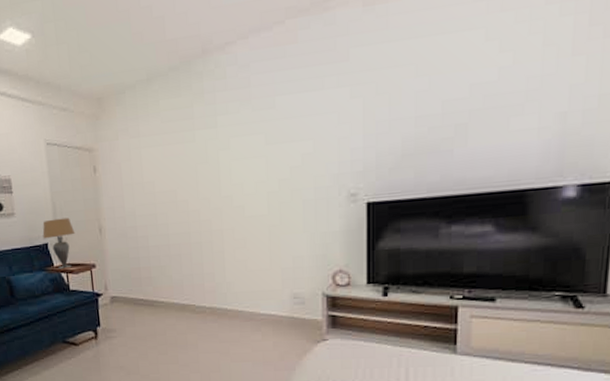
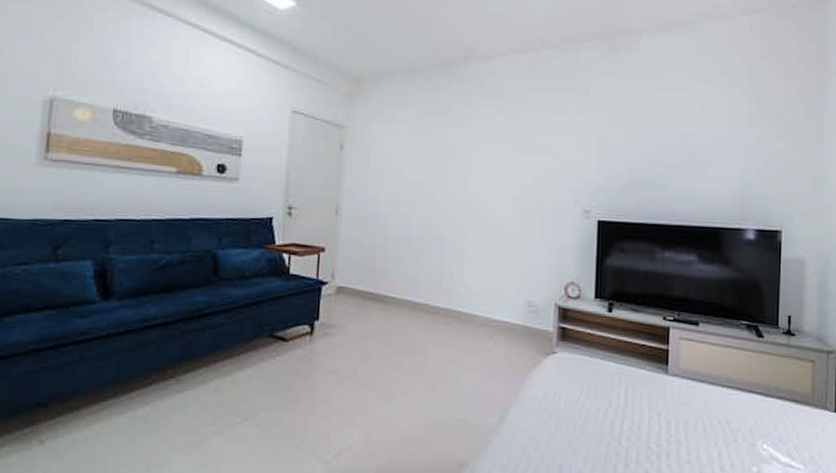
table lamp: present [42,217,75,269] -> none [268,191,308,249]

